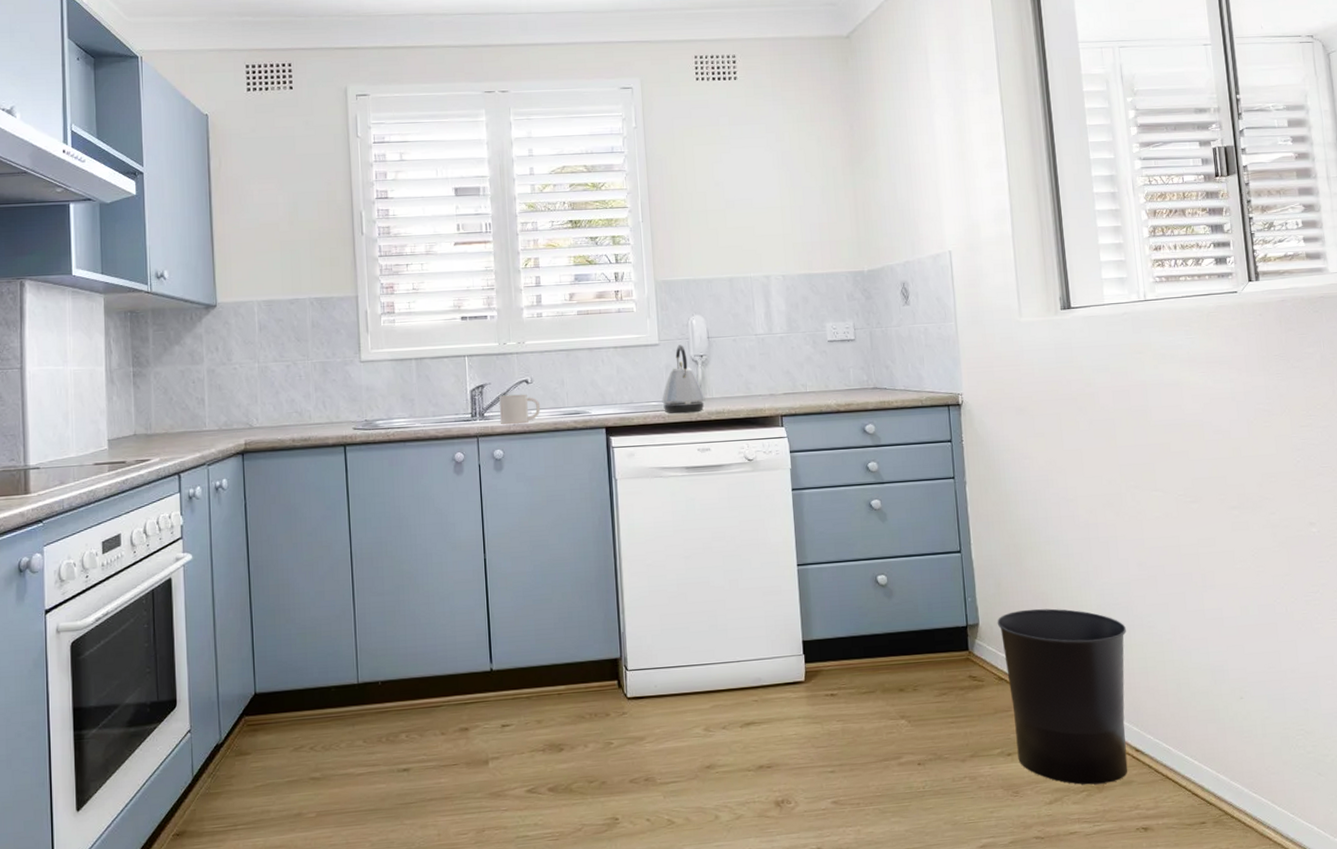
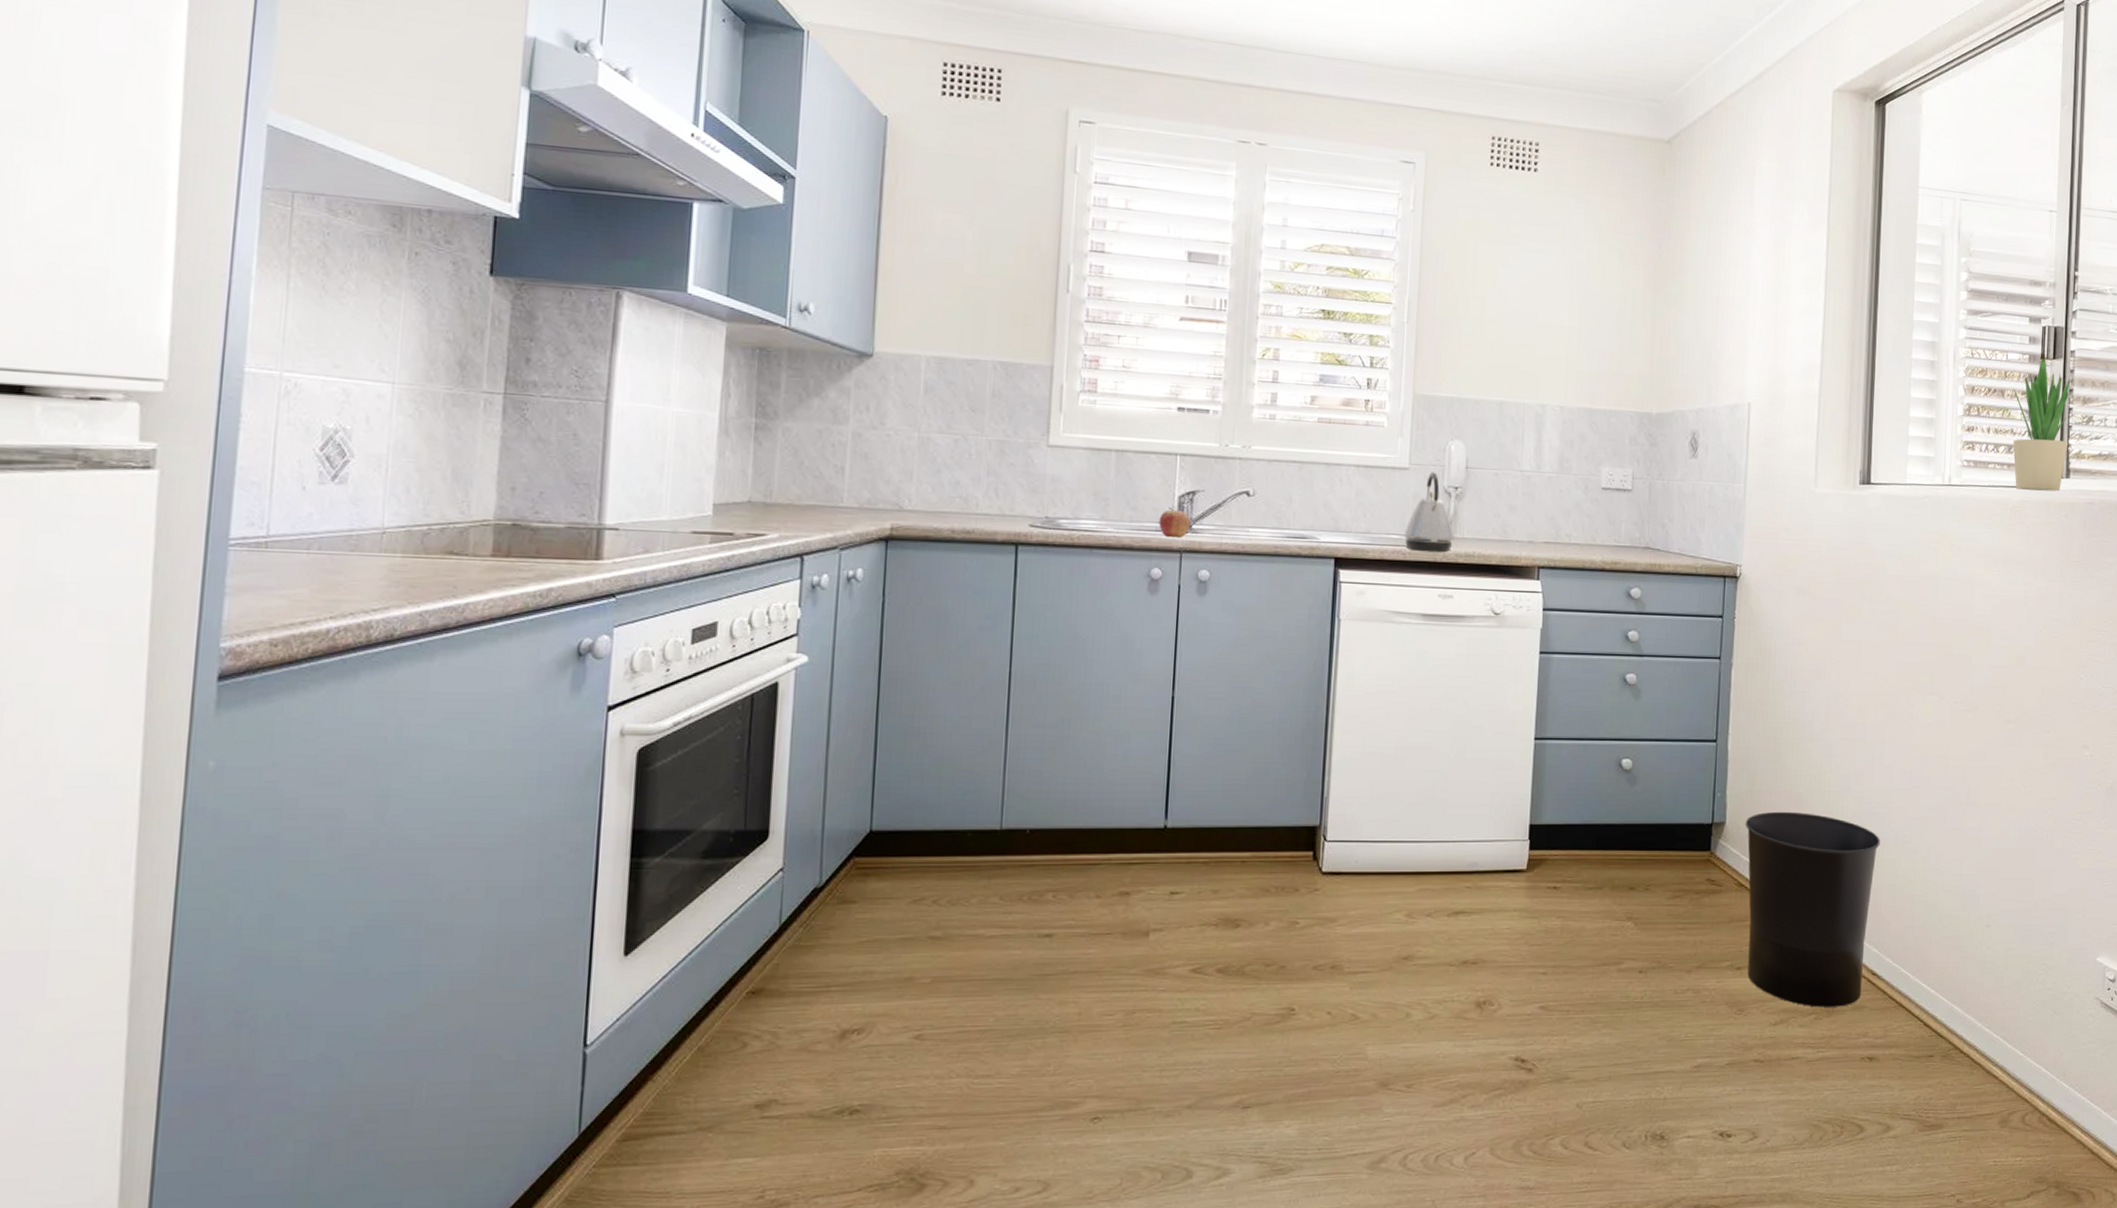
fruit: none [456,401,483,426] -> present [1159,508,1191,539]
mug: present [498,394,541,425] -> none [1210,506,1261,543]
potted plant: none [1193,172,1253,296] -> present [2013,354,2070,492]

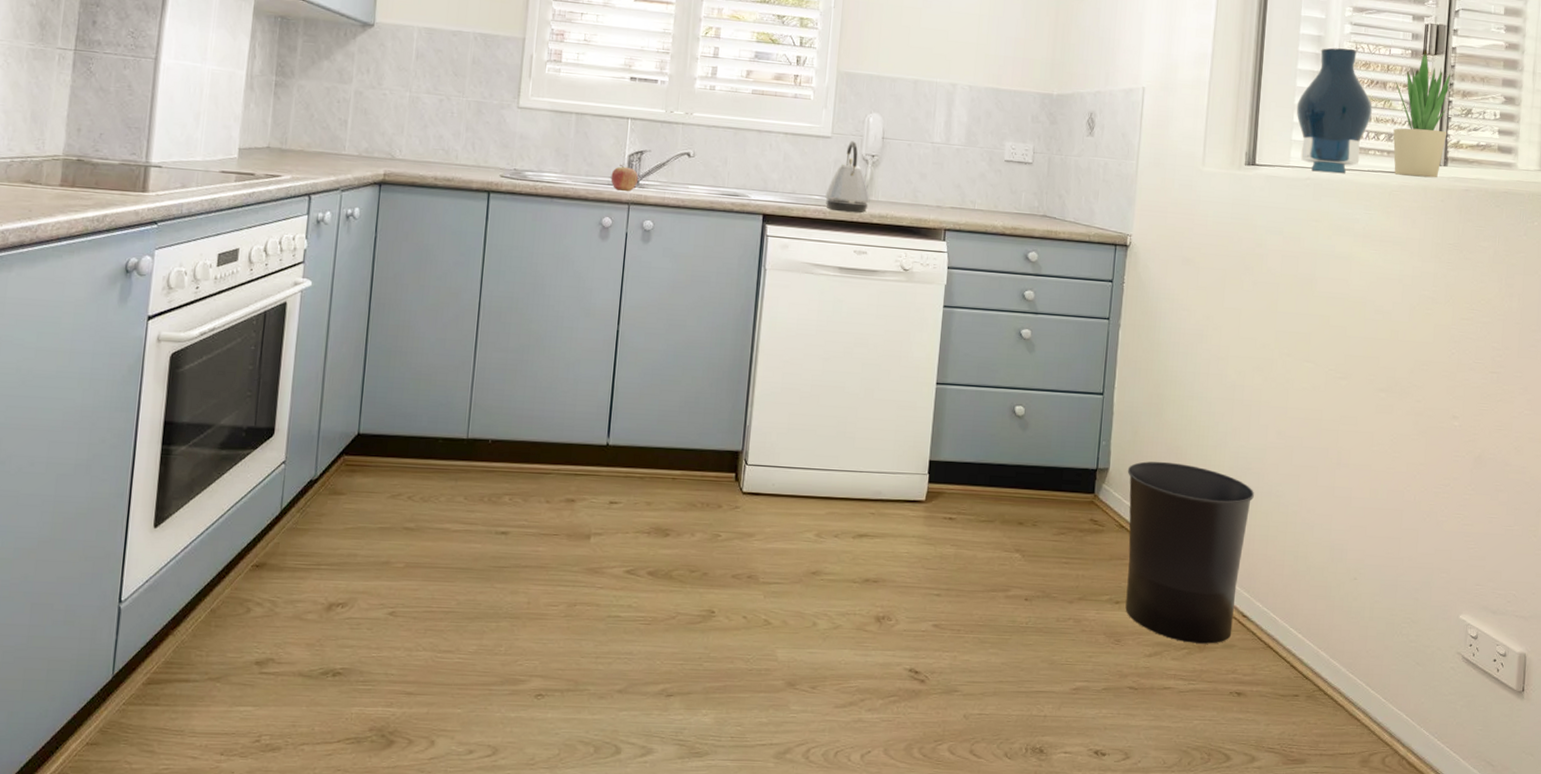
vase: none [1911,354,1991,491] -> present [1296,47,1372,174]

